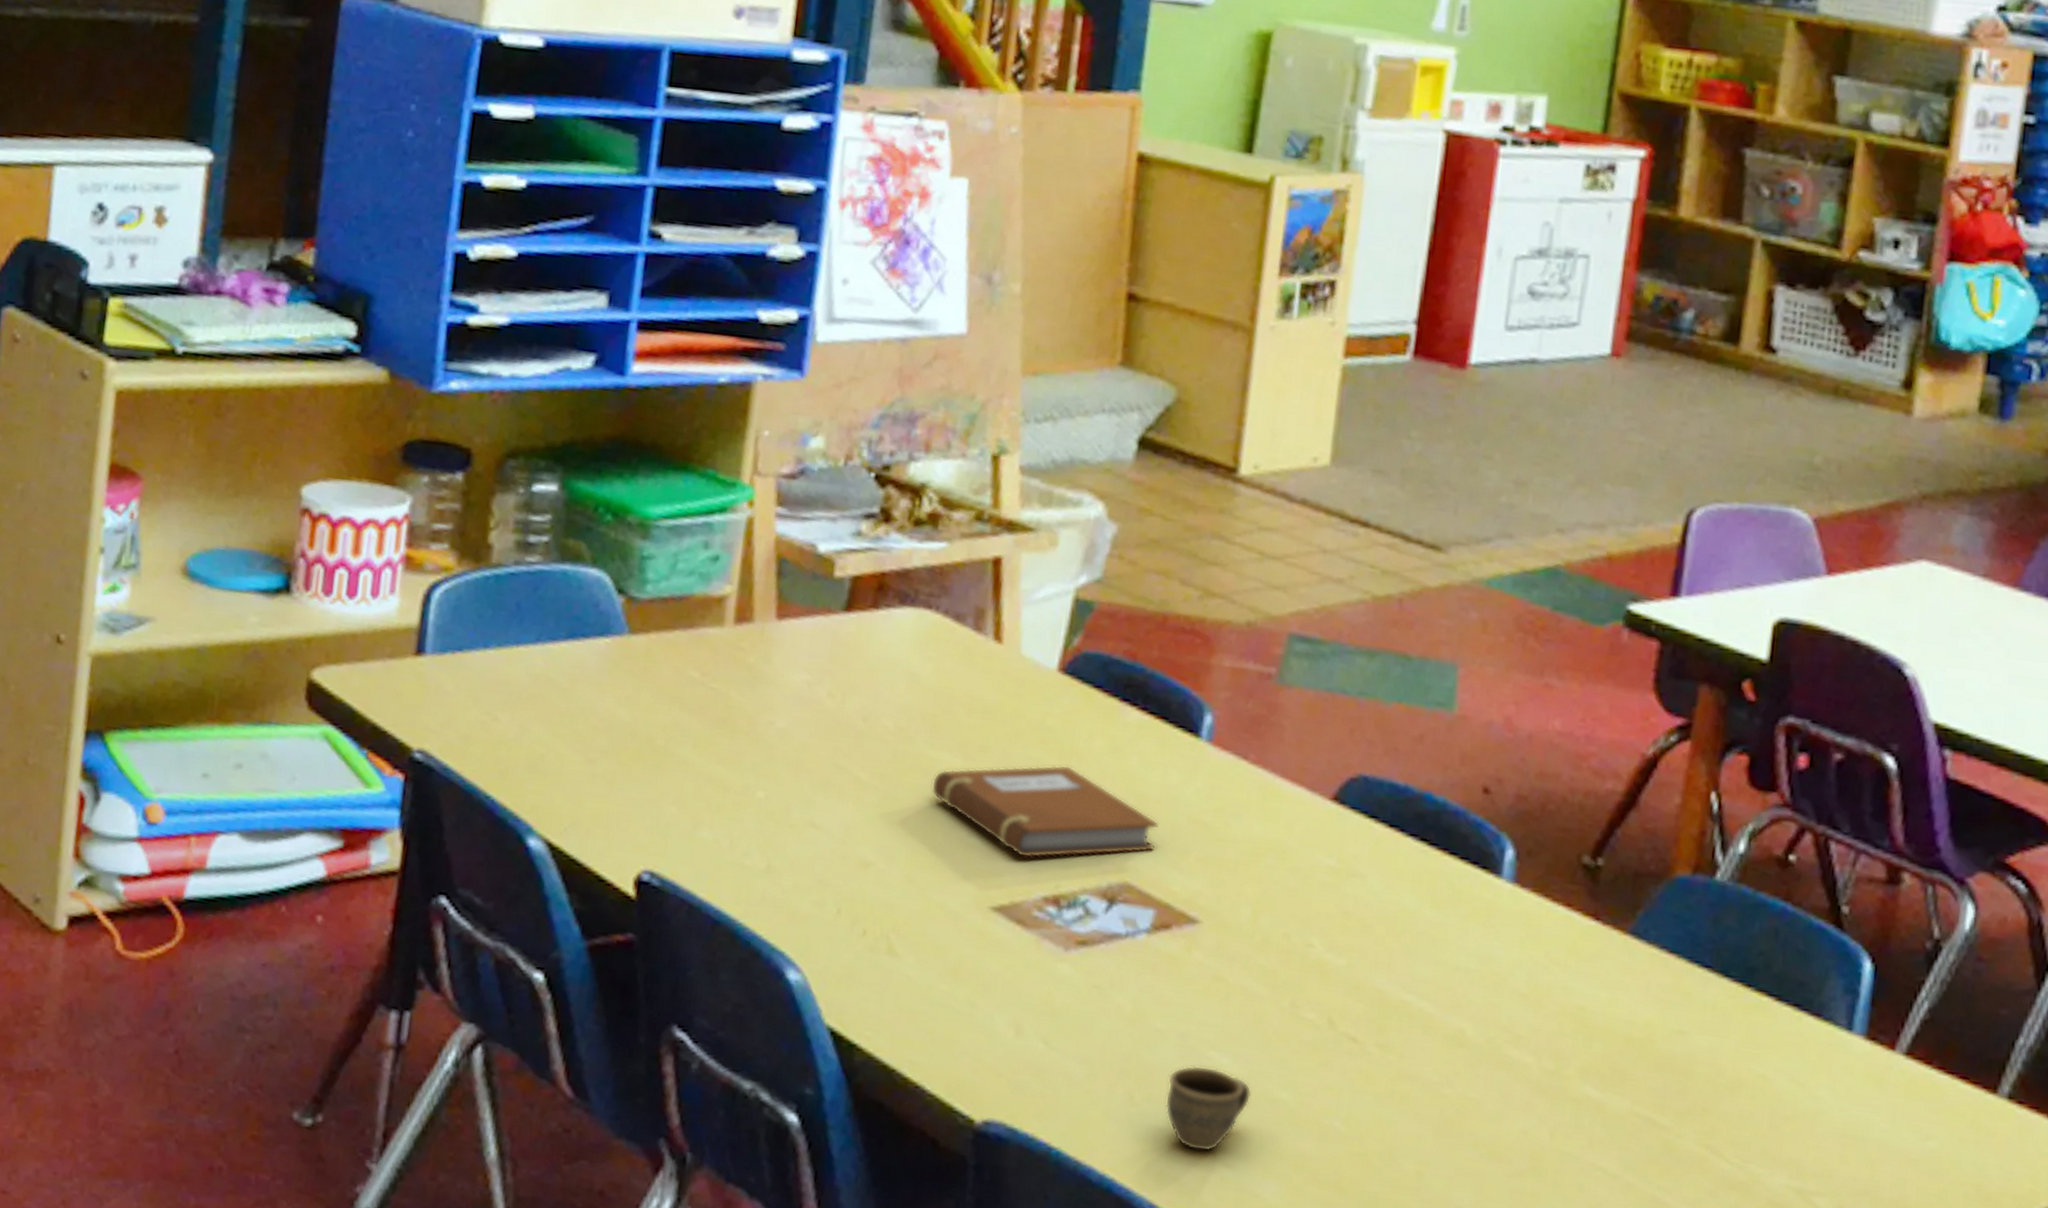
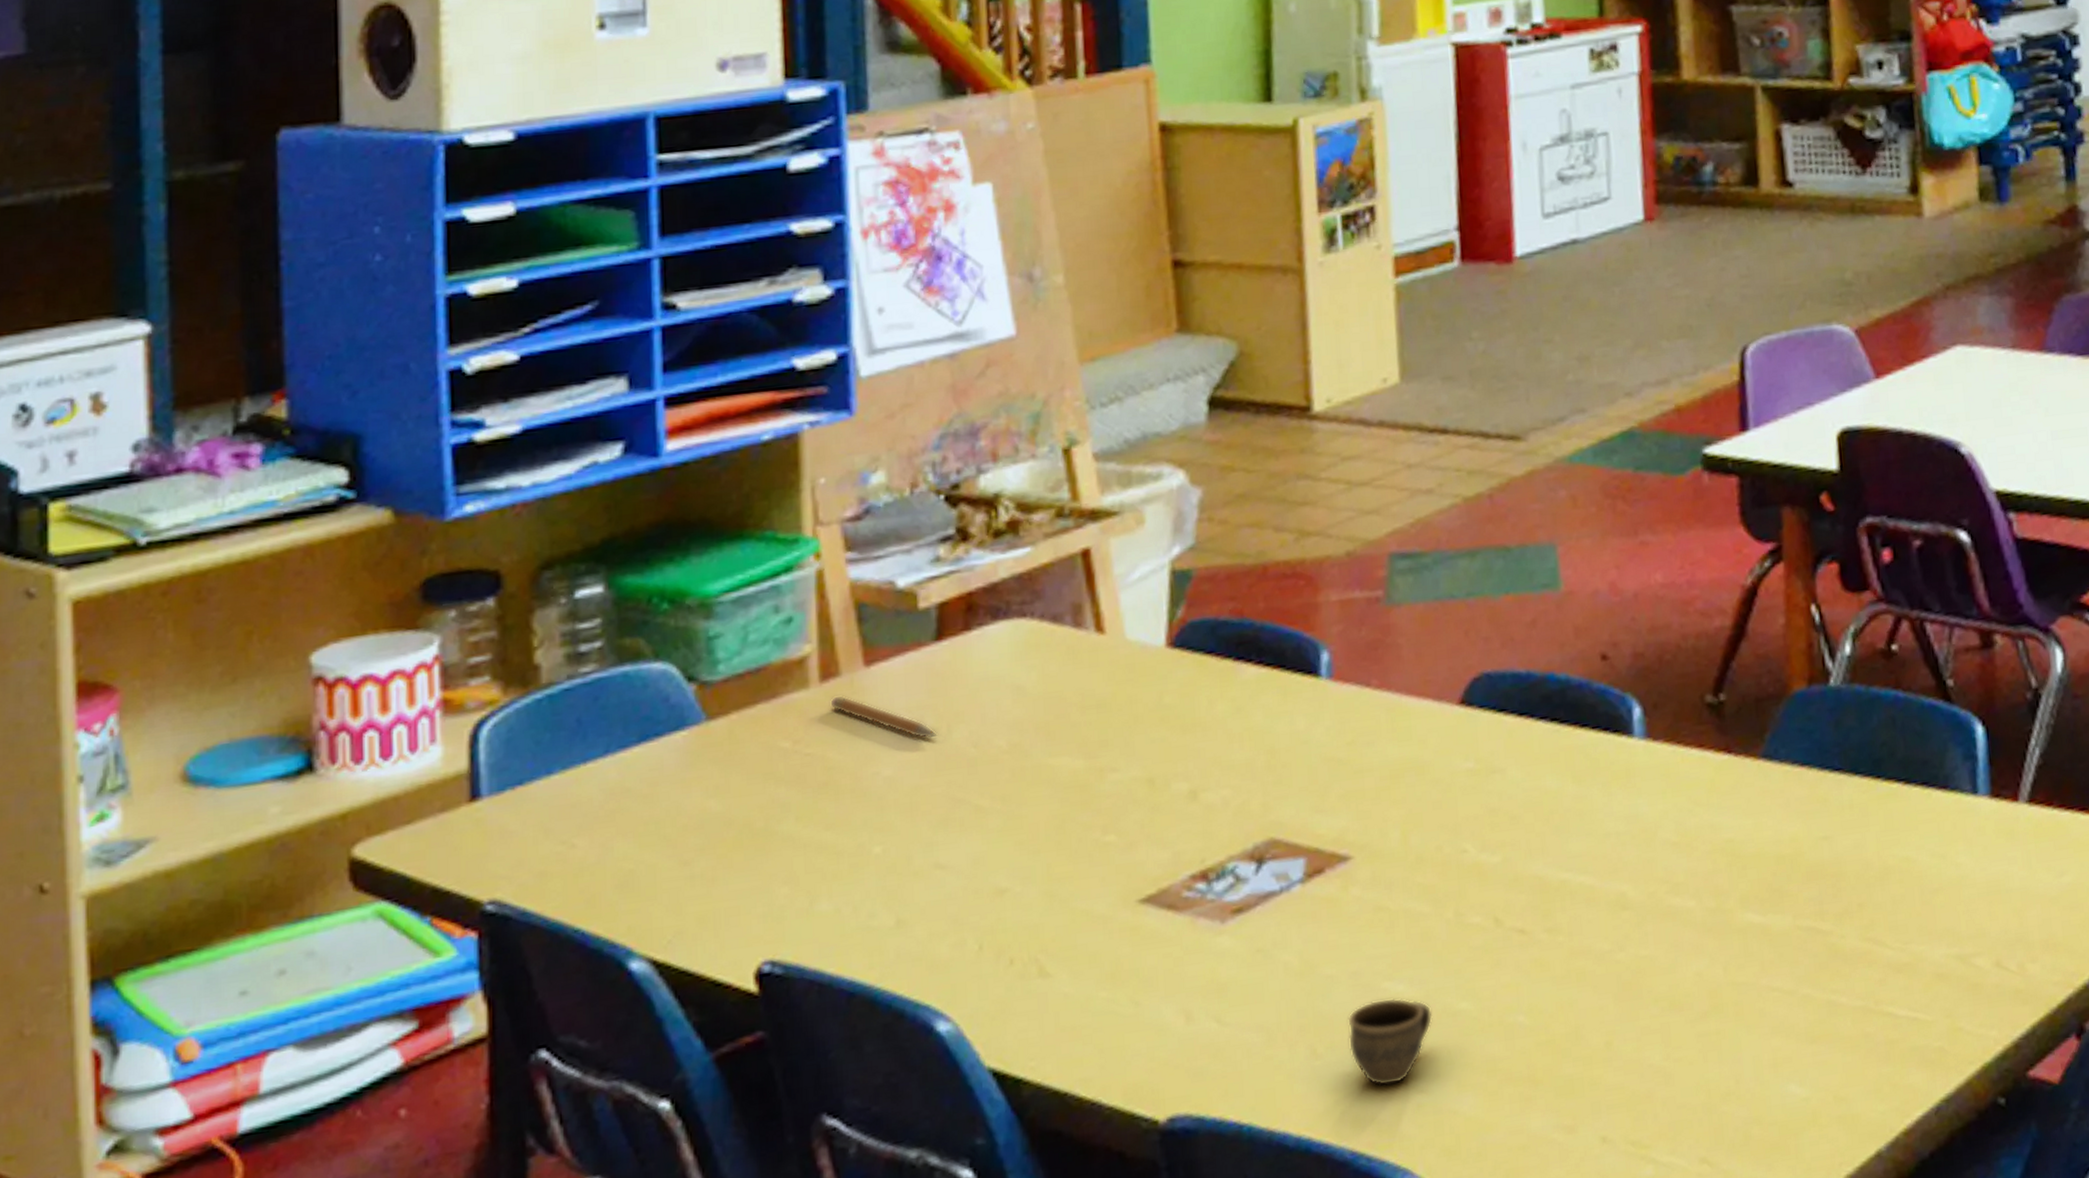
pencil: none [740,641,832,702] -> present [830,695,938,739]
notebook: present [931,764,1159,859] -> none [1056,737,1295,842]

